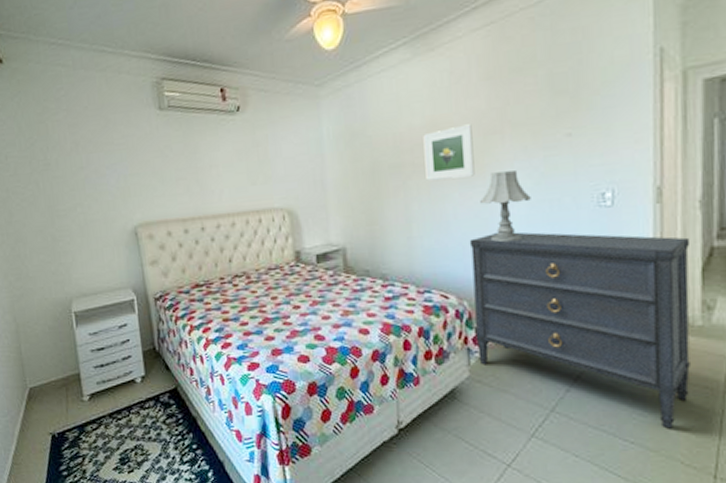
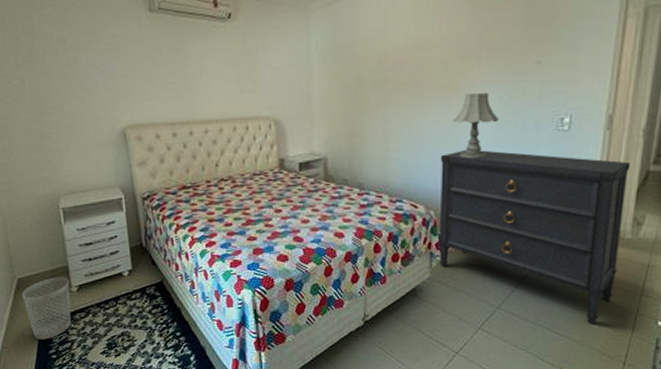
wastebasket: none [33,385,83,454] -> present [21,277,72,340]
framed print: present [423,124,475,181] -> none [406,46,452,98]

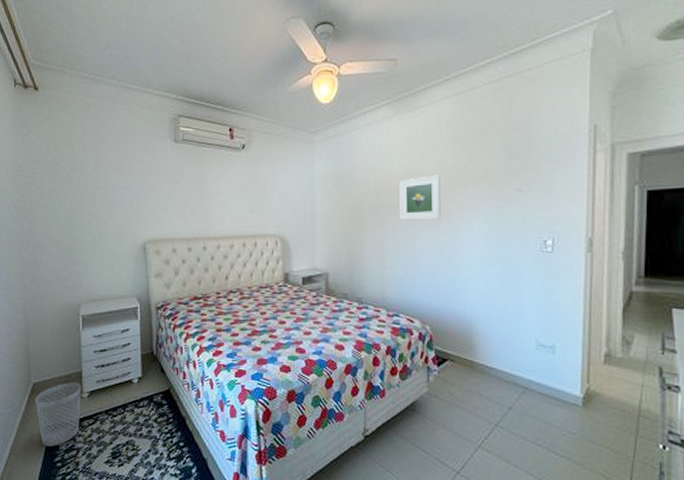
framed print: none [406,46,452,98] -> present [399,175,441,220]
dresser: present [438,149,631,324] -> none [433,267,614,446]
table lamp: present [453,93,499,159] -> none [444,217,486,277]

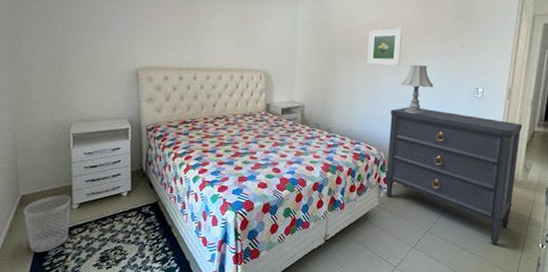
dresser: none [433,267,614,446] -> present [386,106,523,245]
table lamp: none [444,217,486,277] -> present [401,65,433,115]

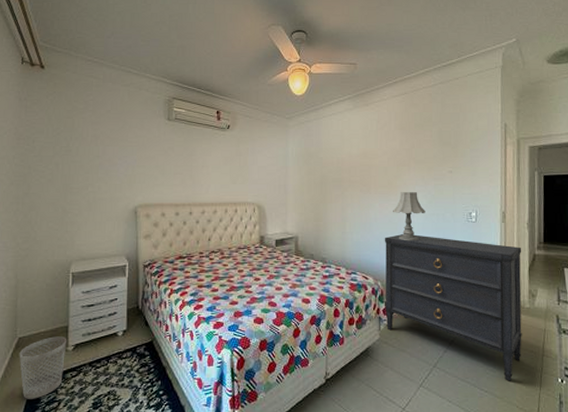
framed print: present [367,28,402,66] -> none [357,157,390,193]

